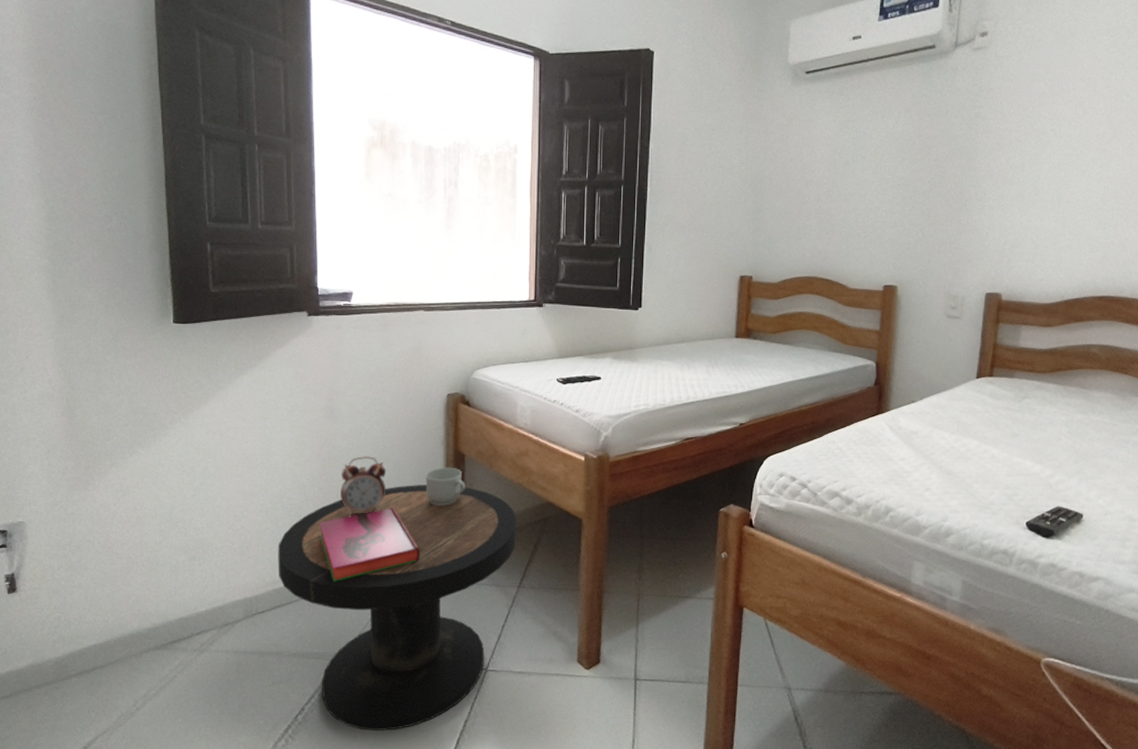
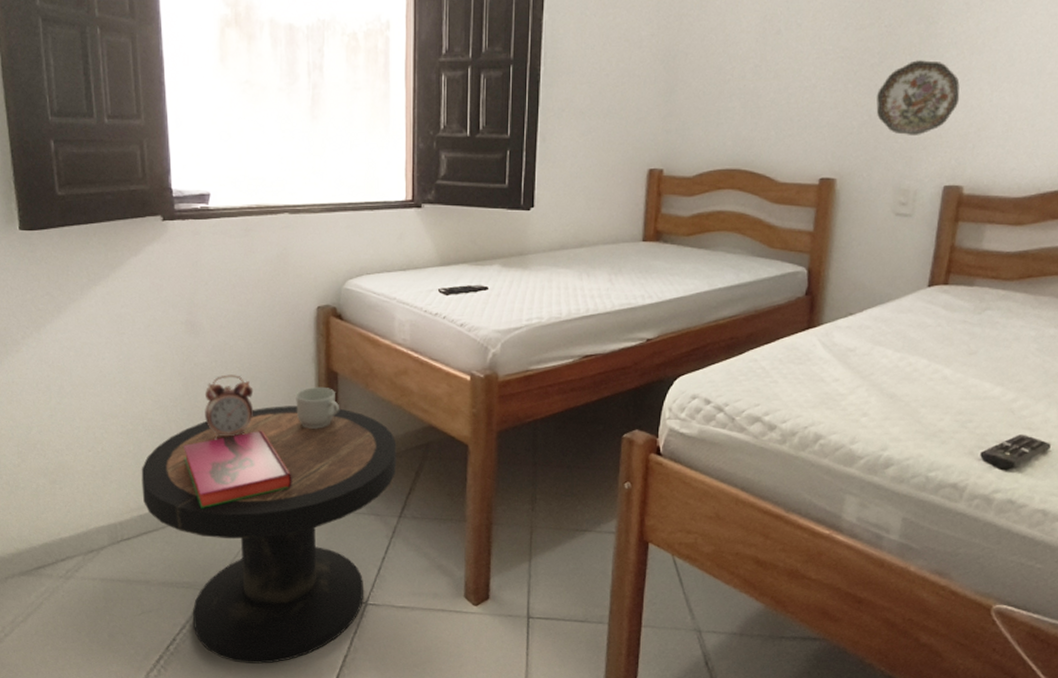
decorative plate: none [928,189,996,251] -> present [876,60,960,135]

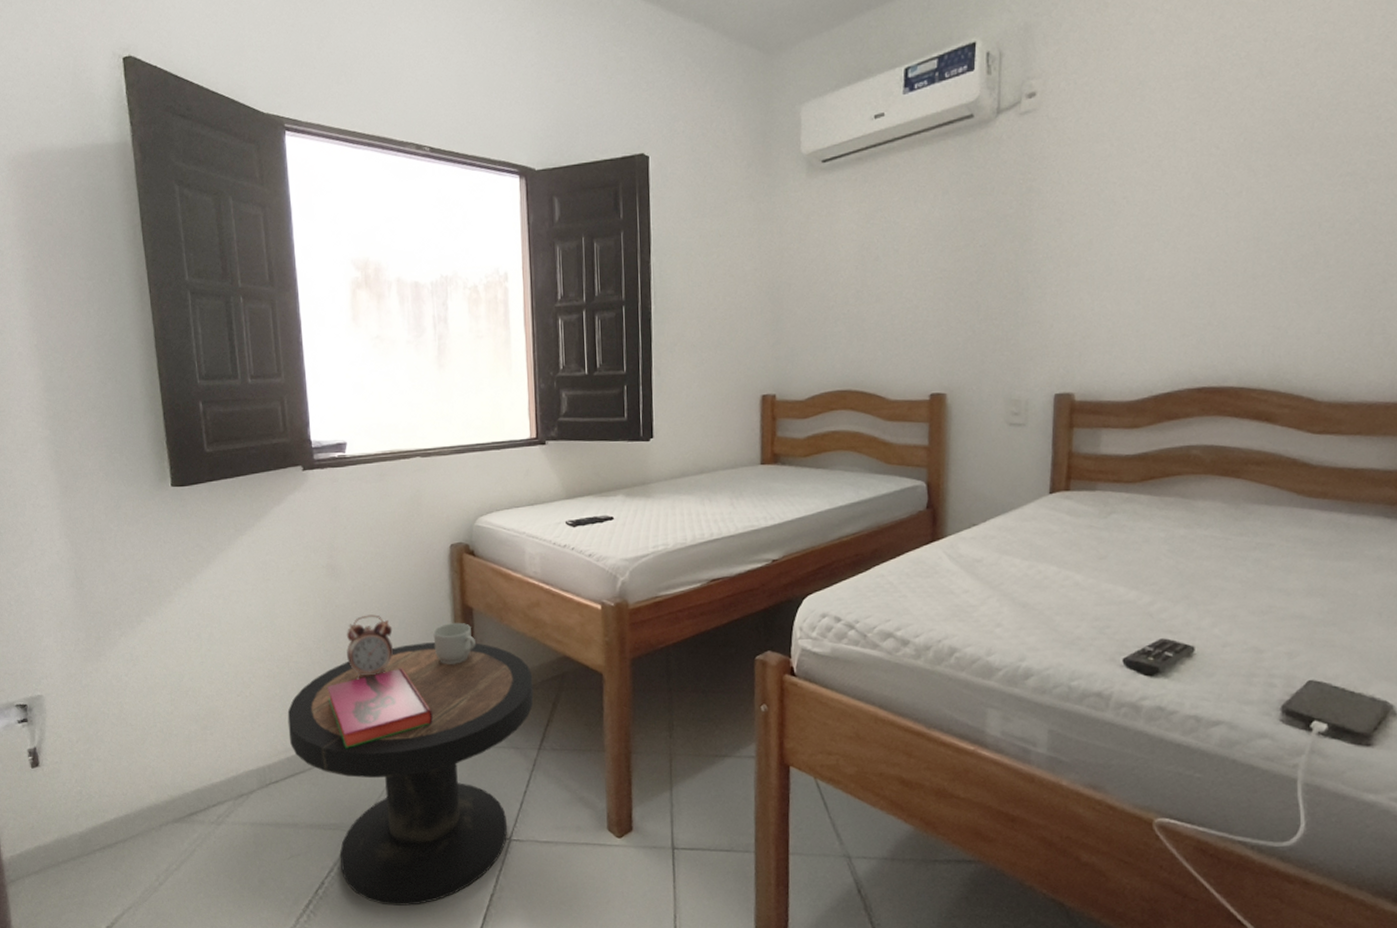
decorative plate: present [876,60,960,135] -> none [979,275,1061,348]

